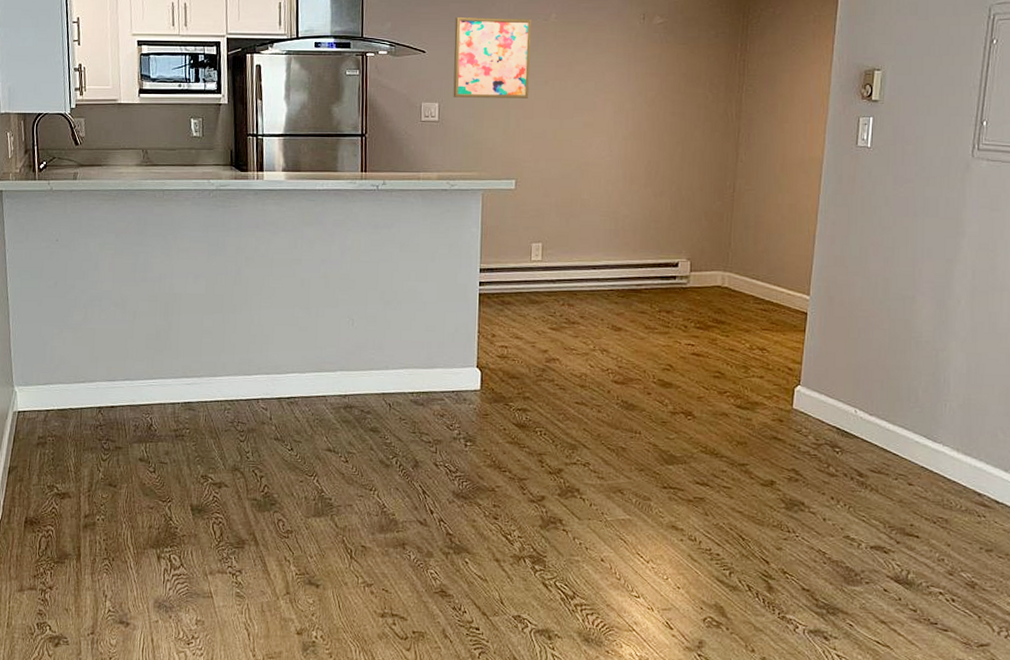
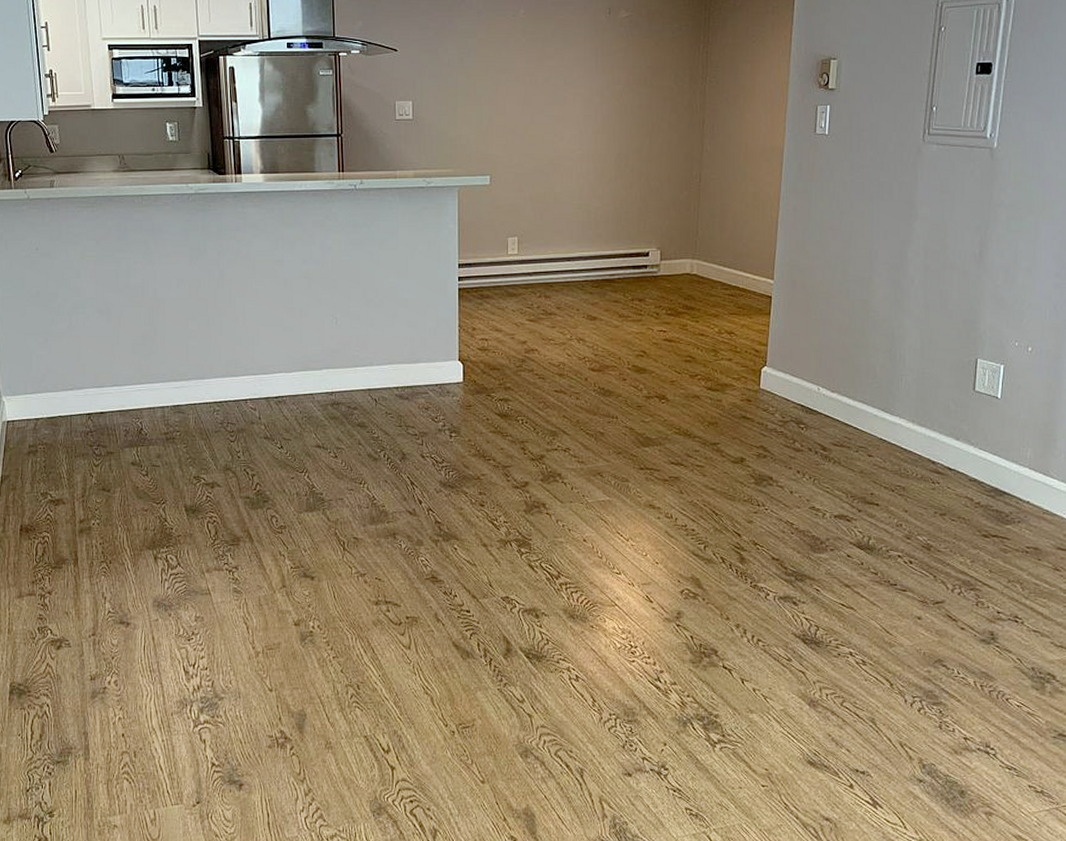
wall art: present [453,17,531,99] -> none [425,14,501,95]

